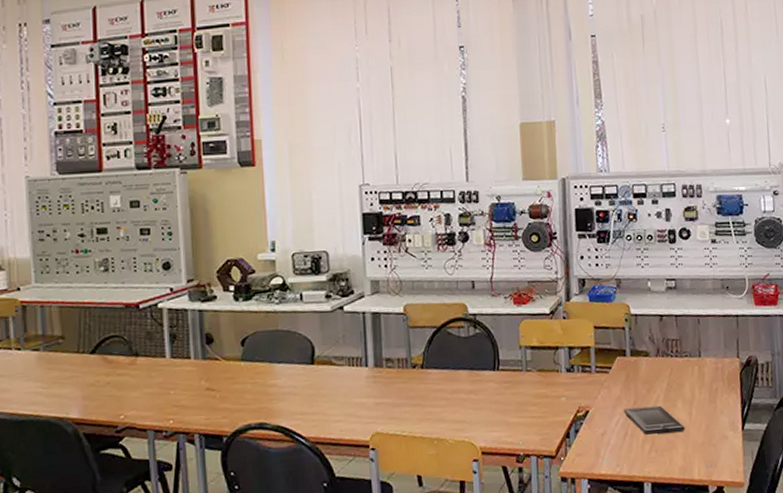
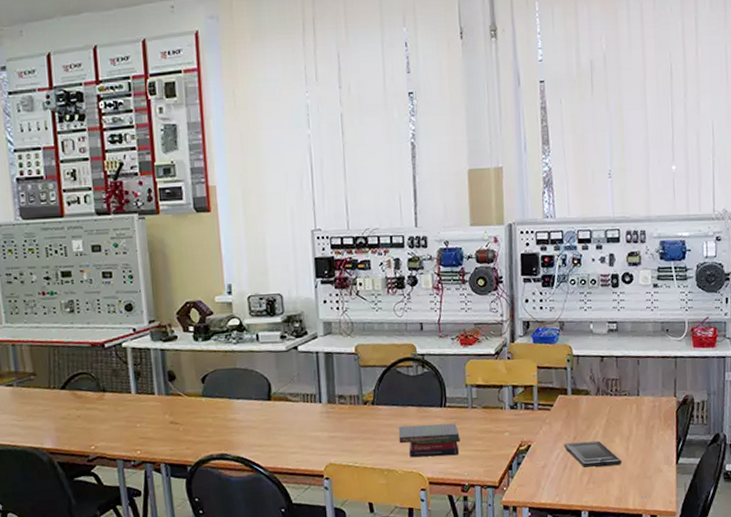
books: none [448,387,515,426] -> present [398,423,460,458]

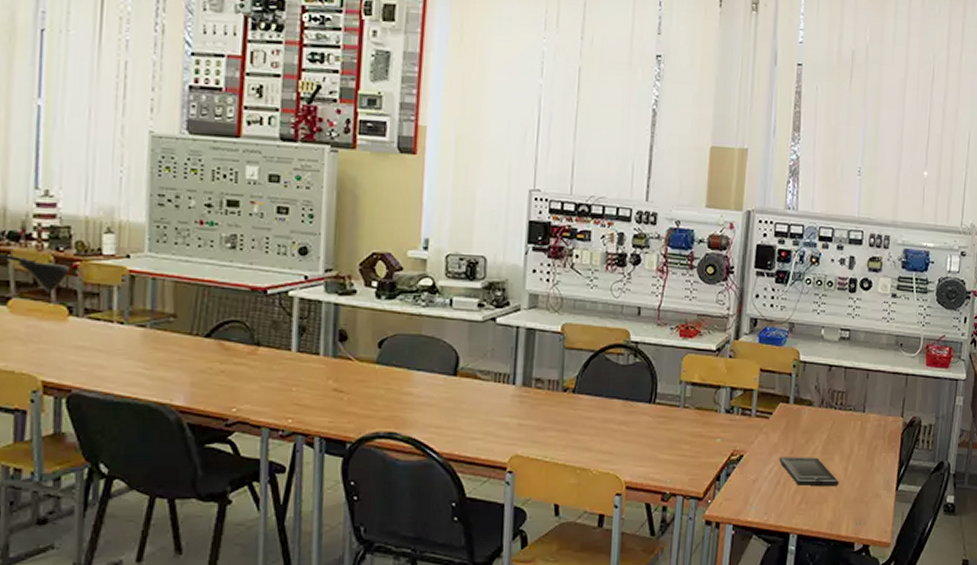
books: present [398,423,460,458] -> none [598,420,667,459]

